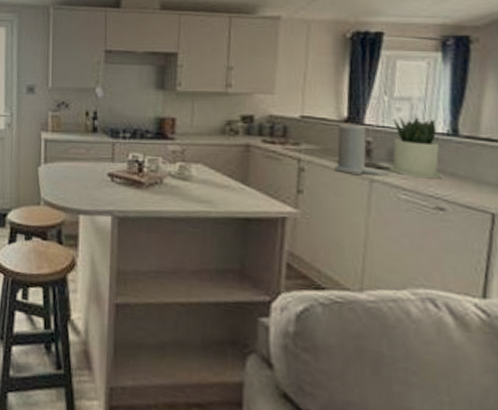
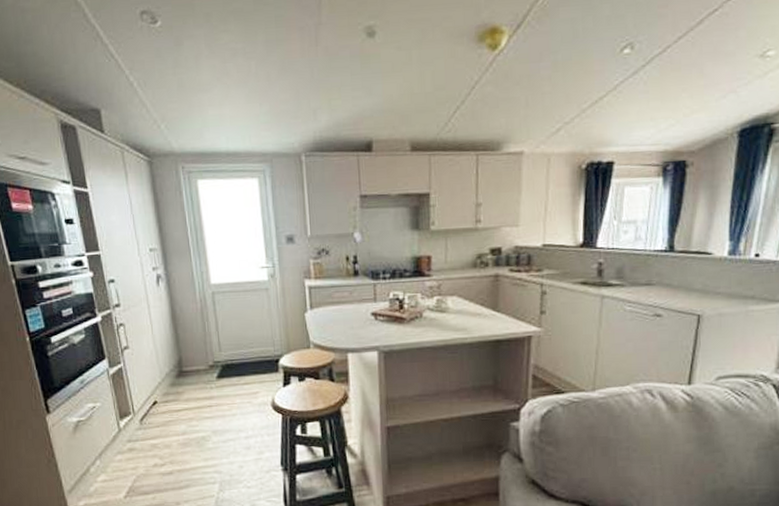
paper towel: present [334,125,389,177] -> none [572,249,617,294]
planter: present [389,116,444,179] -> none [617,237,661,291]

